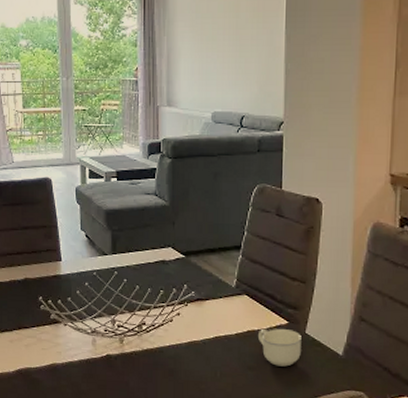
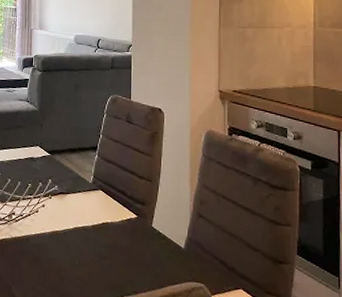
cup: present [257,329,301,367] -> none [111,222,149,258]

